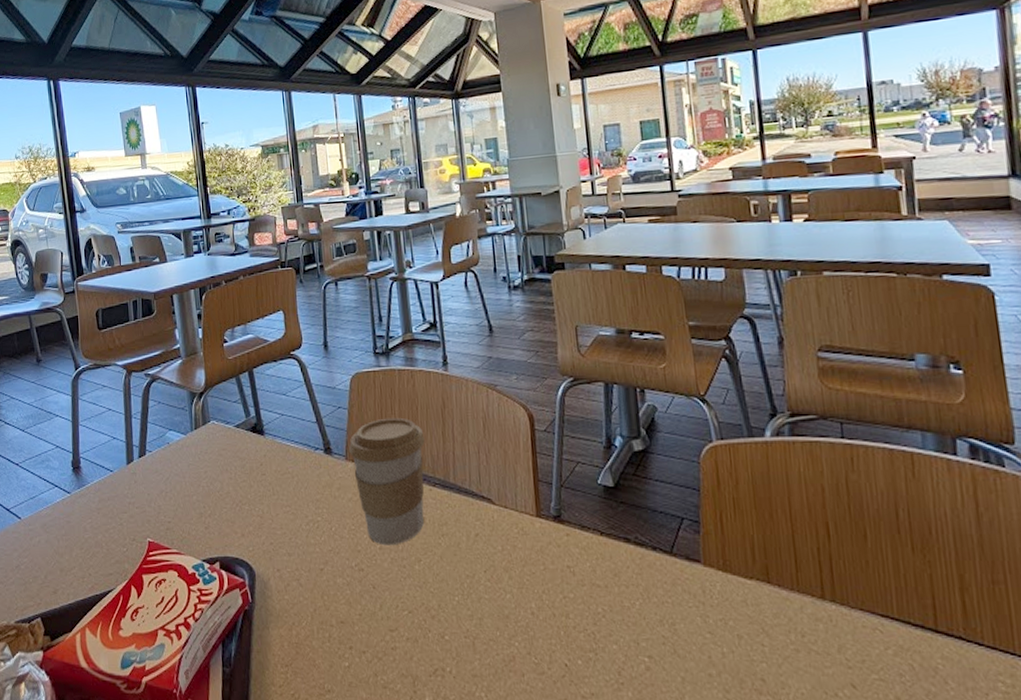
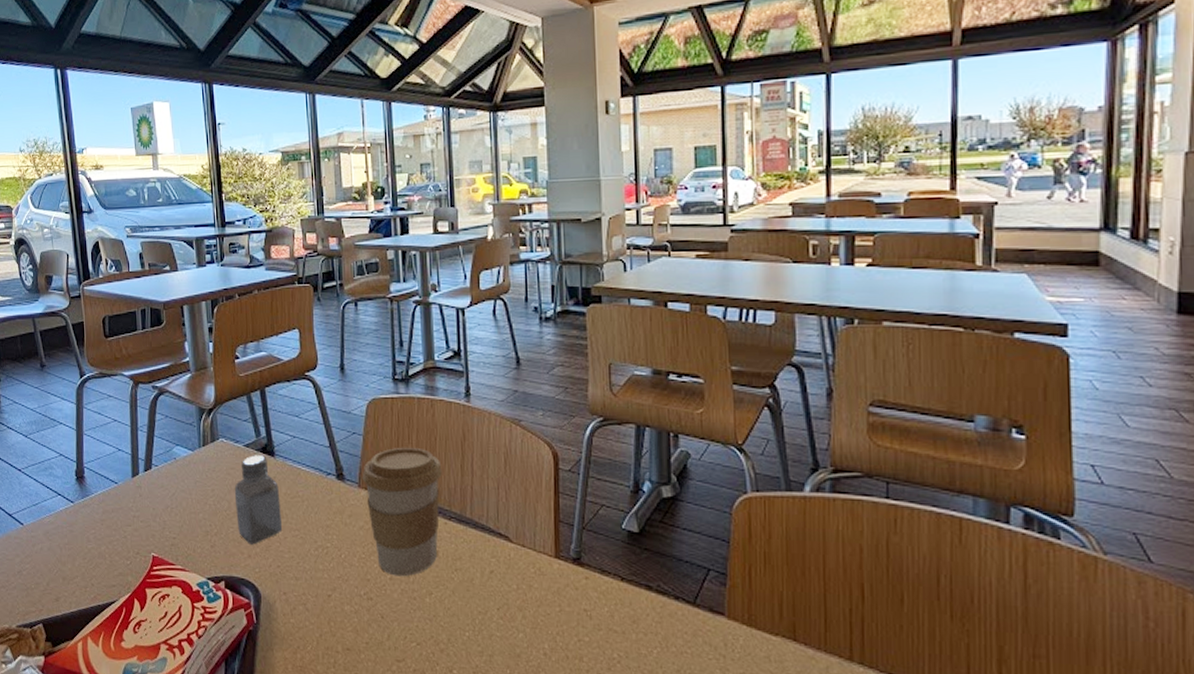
saltshaker: none [226,435,274,524] -> present [234,455,283,545]

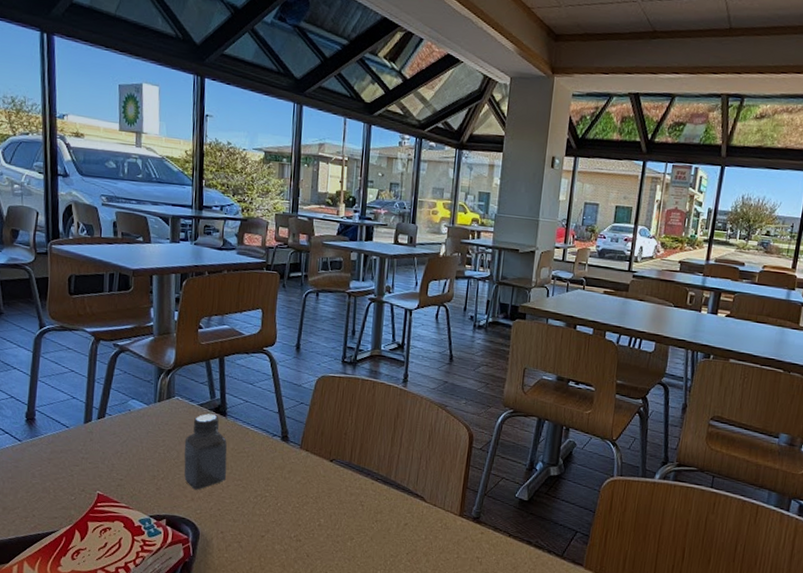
coffee cup: present [361,447,442,577] -> none [304,418,375,524]

